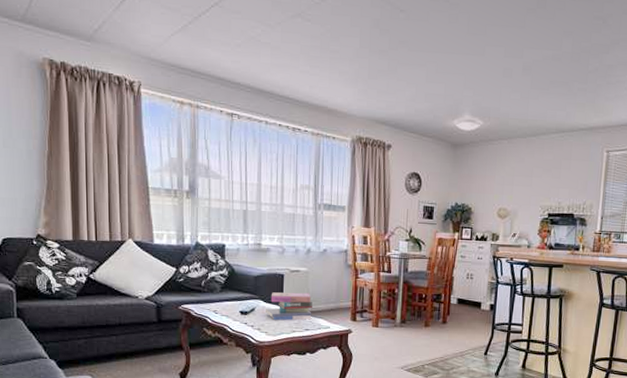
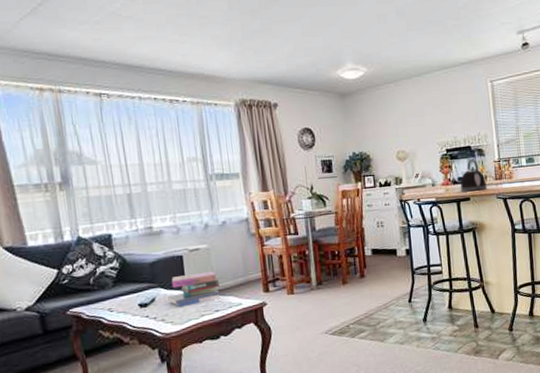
kettle: none [555,227,583,260] -> present [460,159,488,192]

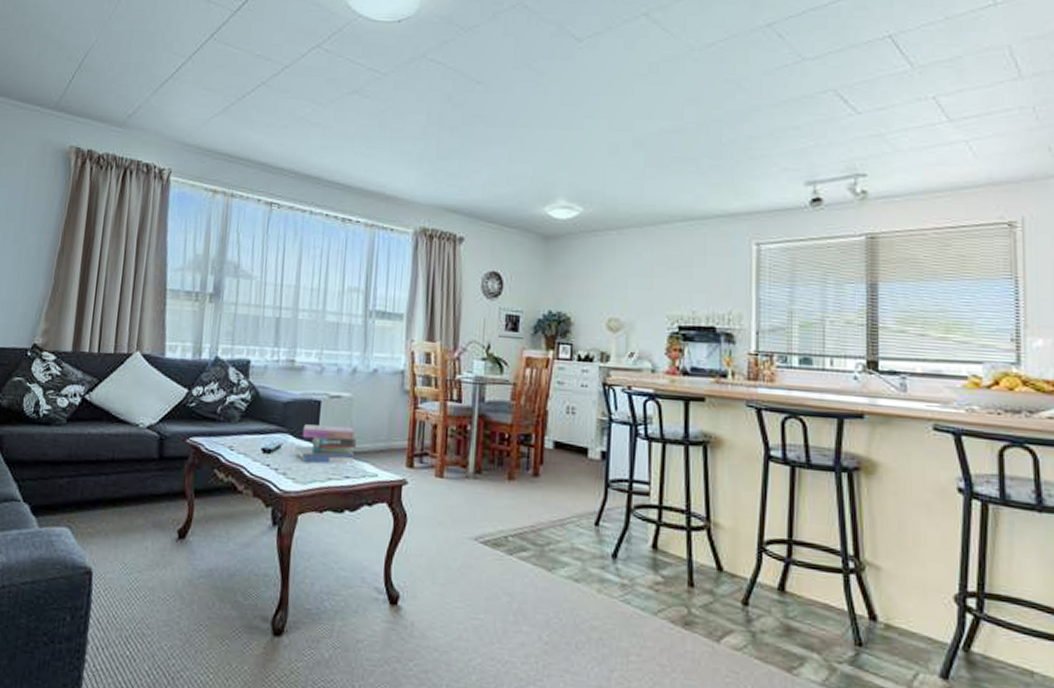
kettle: present [460,159,488,192] -> none [692,345,734,391]

